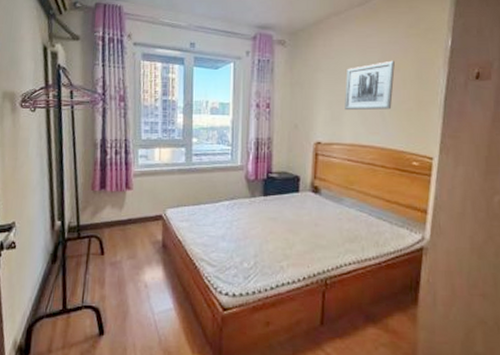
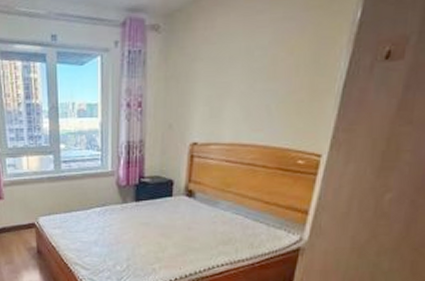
wall art: present [345,60,395,111] -> none [226,41,288,106]

